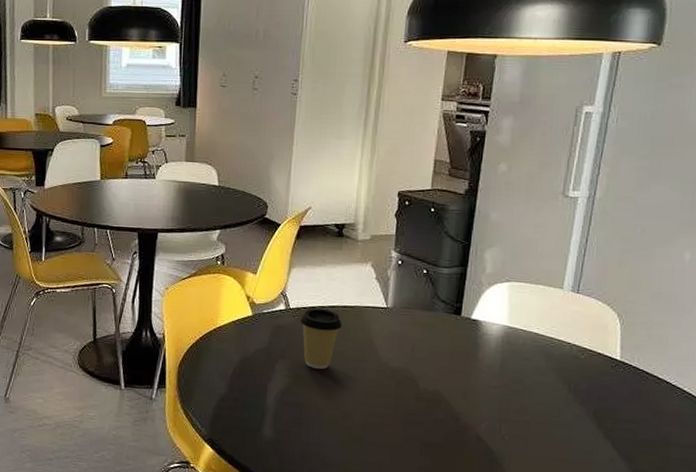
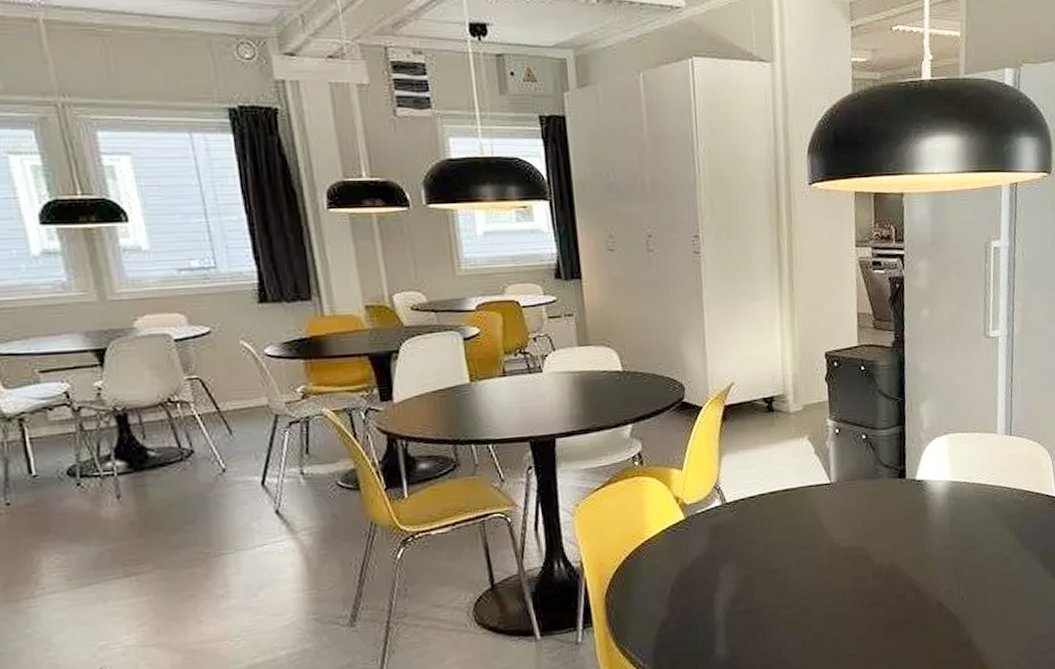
coffee cup: present [300,308,343,370] -> none [739,496,787,567]

